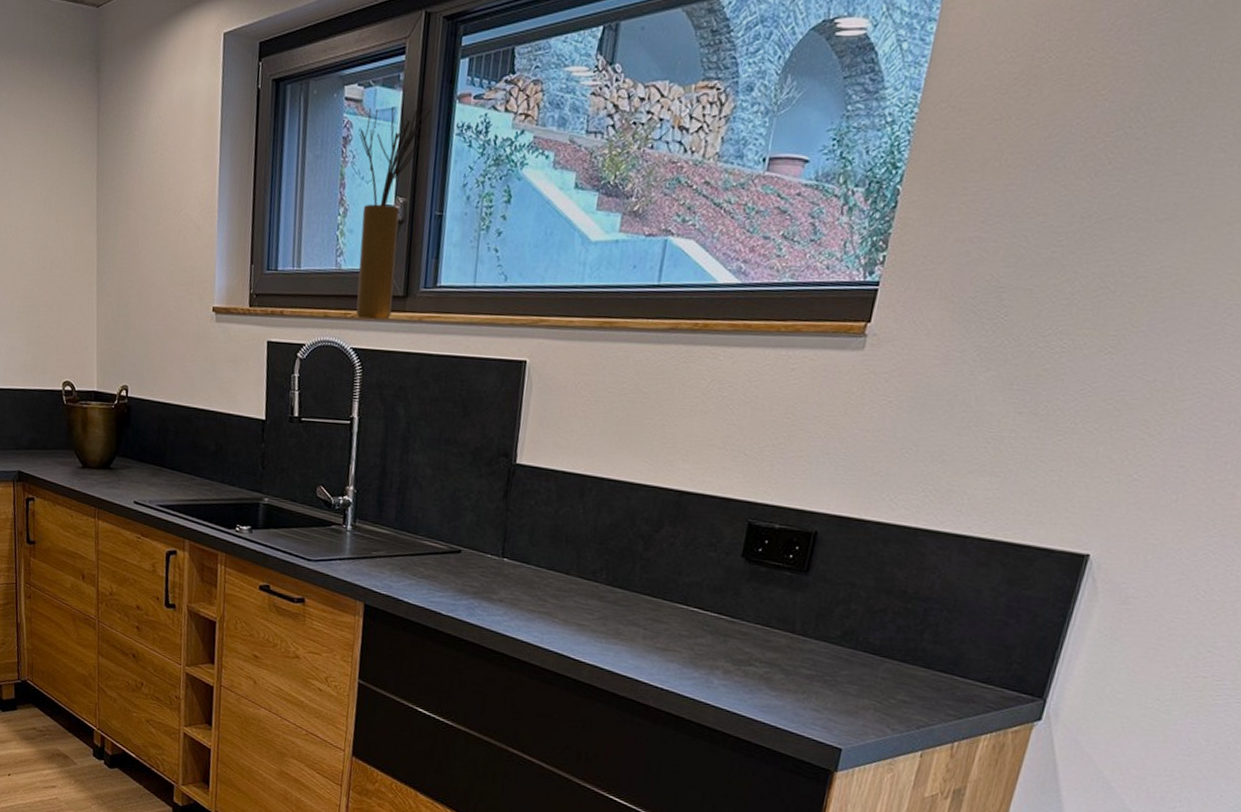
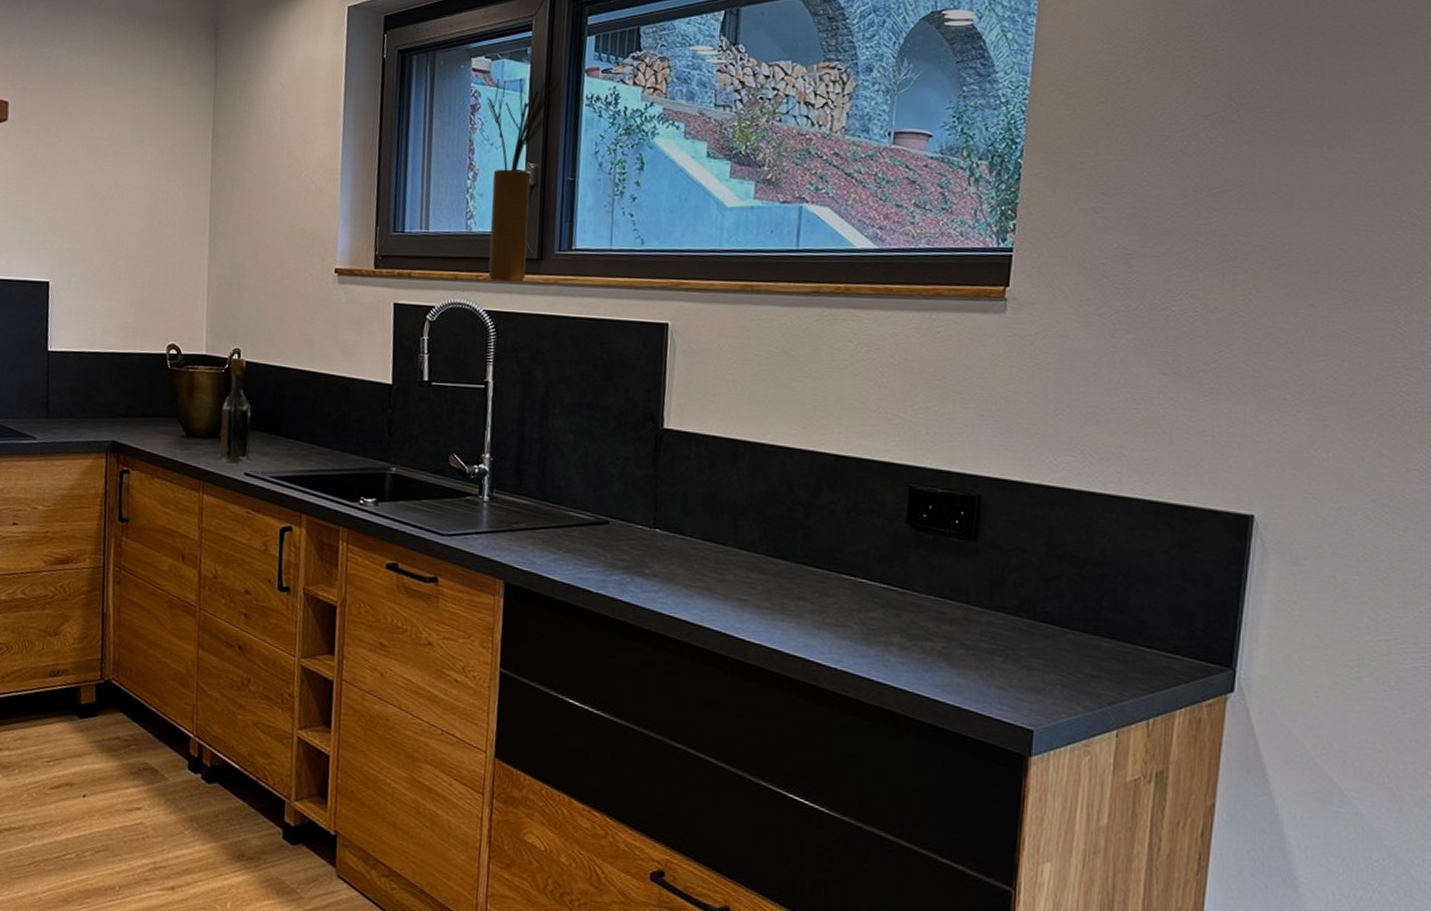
bottle: none [112,393,139,492] -> present [219,357,252,463]

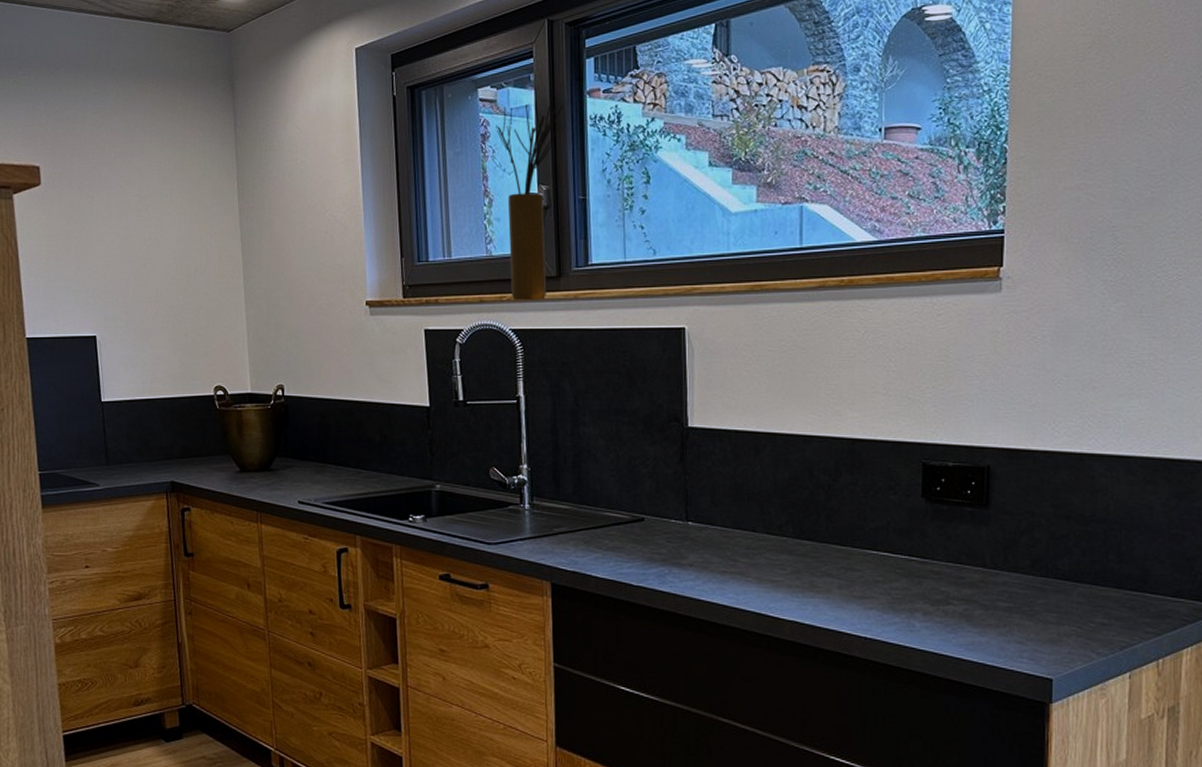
bottle: present [219,357,252,463] -> none [271,393,302,493]

